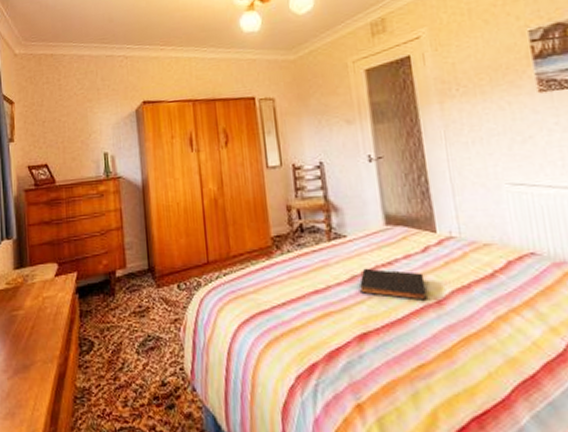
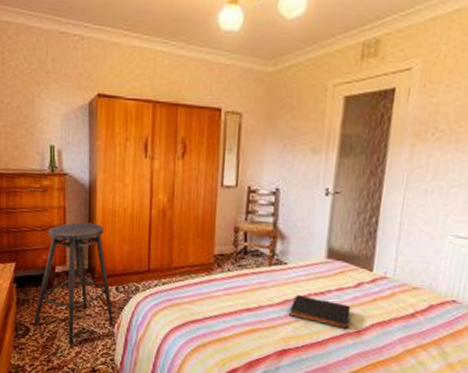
stool: none [97,221,179,358] -> present [34,222,114,346]

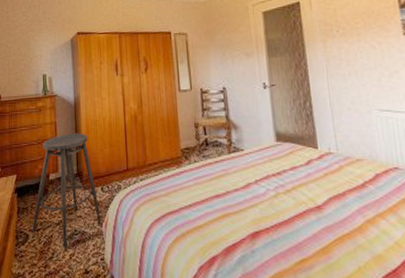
book: present [289,294,351,329] -> none [254,177,309,205]

